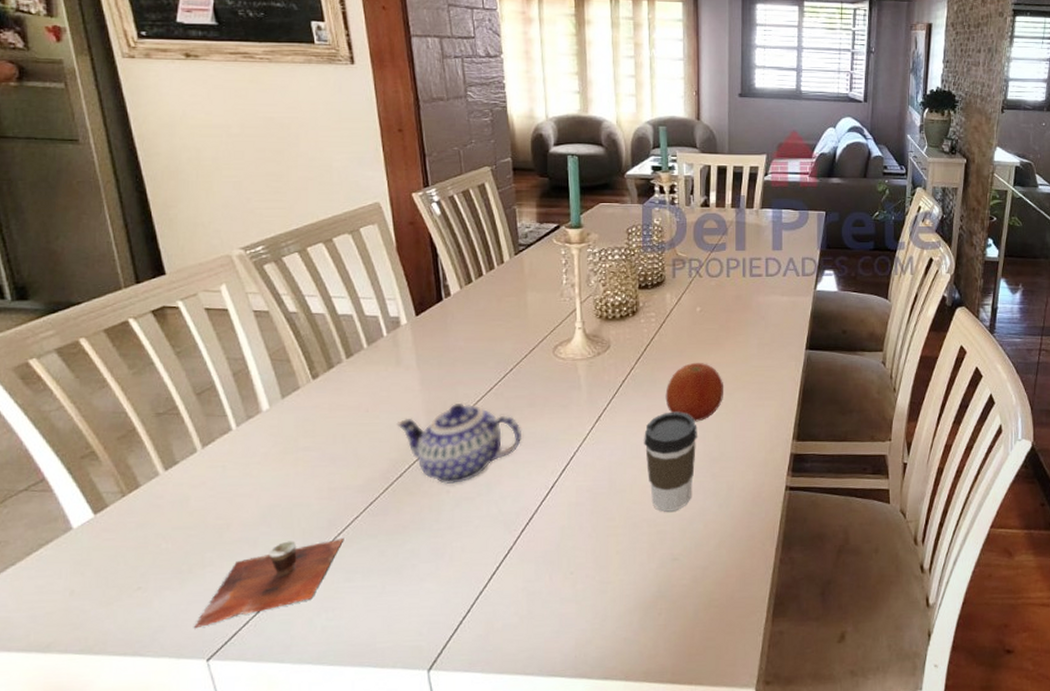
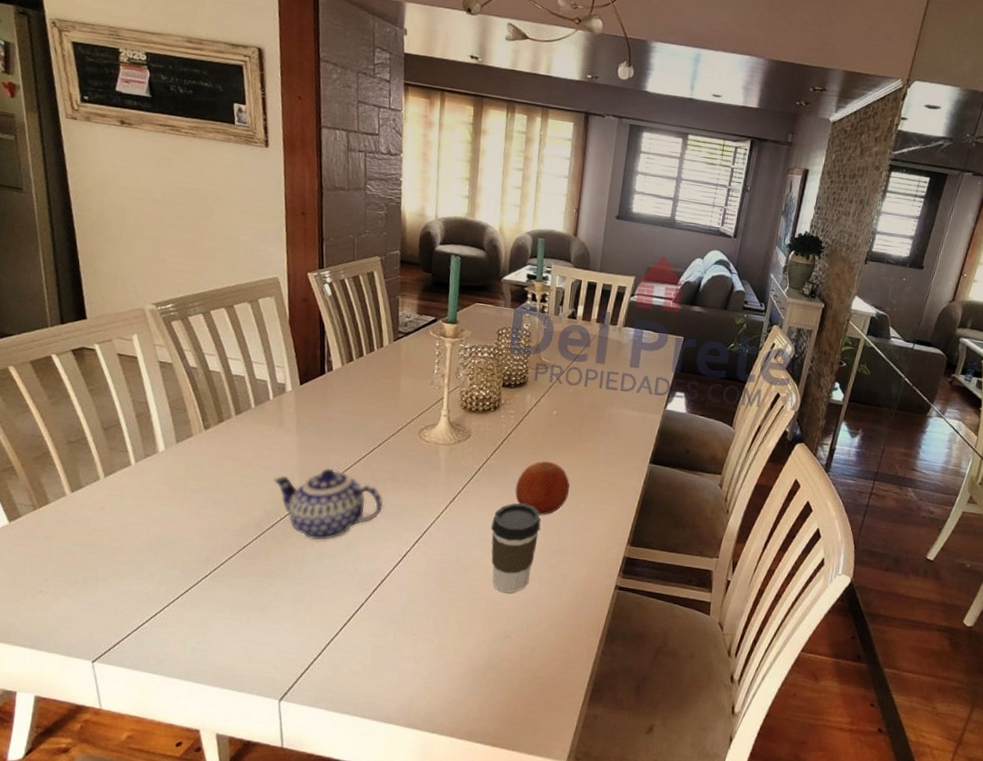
cup: present [193,539,344,629] -> none [83,569,219,633]

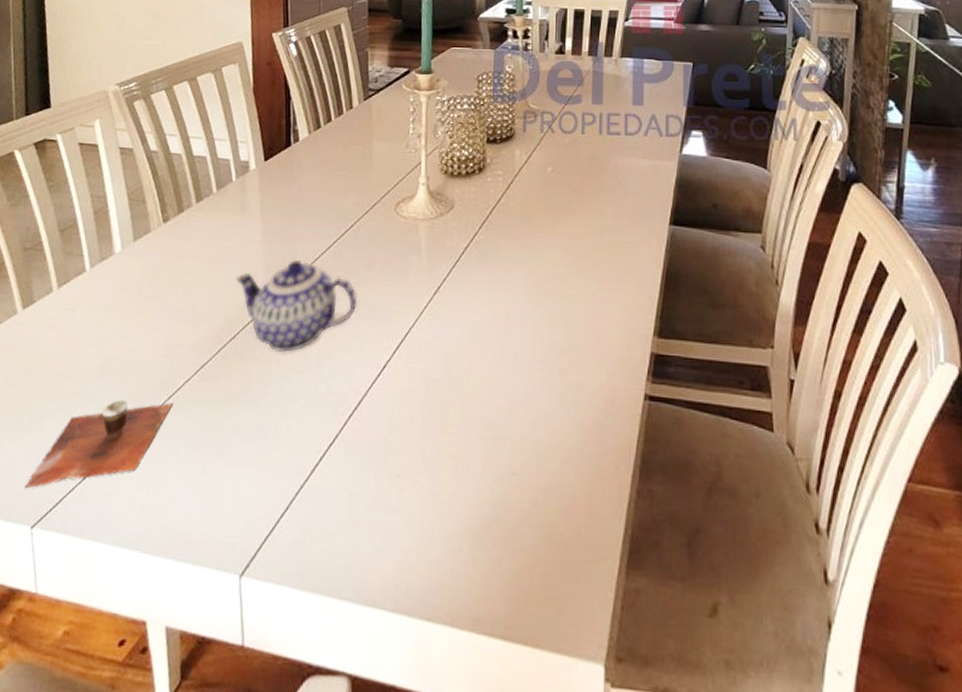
cup: none [83,569,219,633] -> present [24,400,174,489]
coffee cup: present [491,503,541,593] -> none [485,288,544,412]
fruit: present [515,461,570,516] -> none [510,231,576,303]

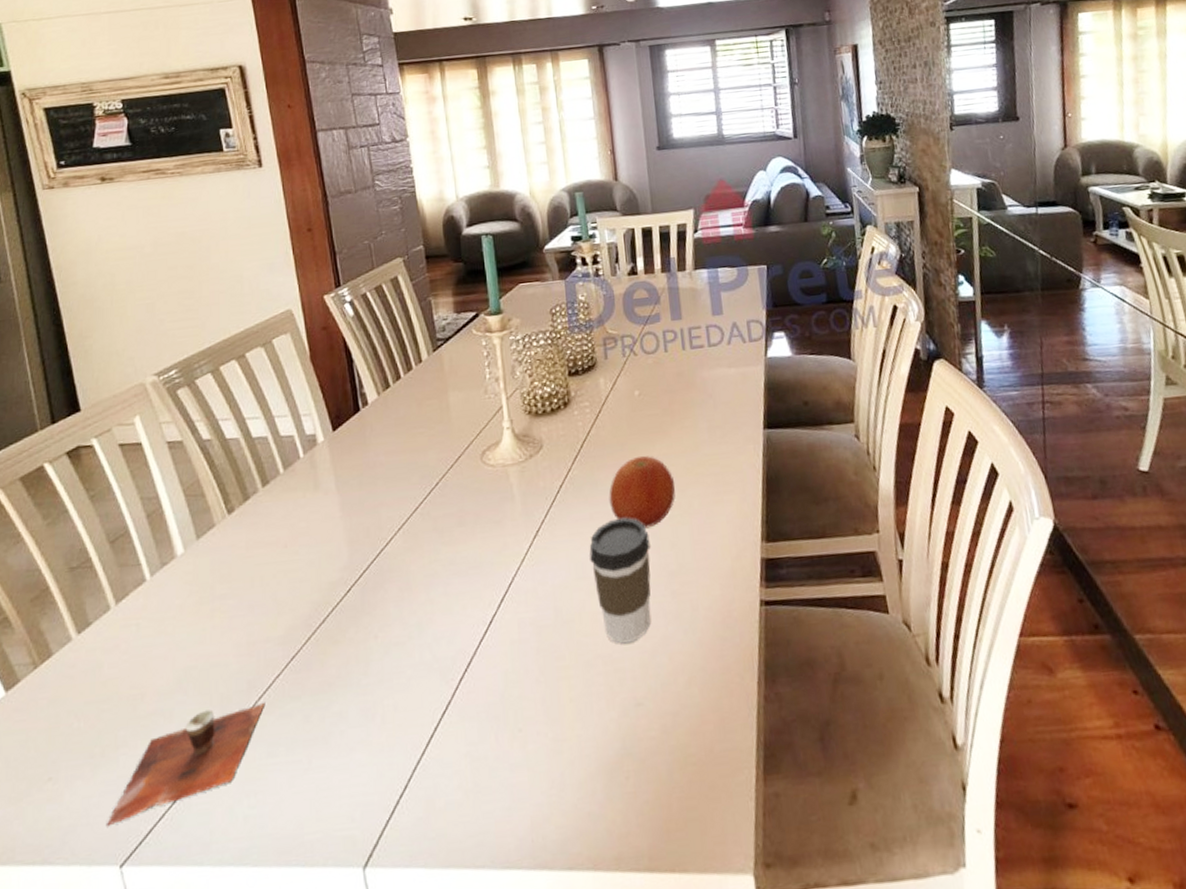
teapot: present [235,259,357,353] -> none [317,527,454,629]
coffee cup: none [485,288,544,412] -> present [589,517,651,644]
fruit: none [510,231,576,303] -> present [609,455,675,529]

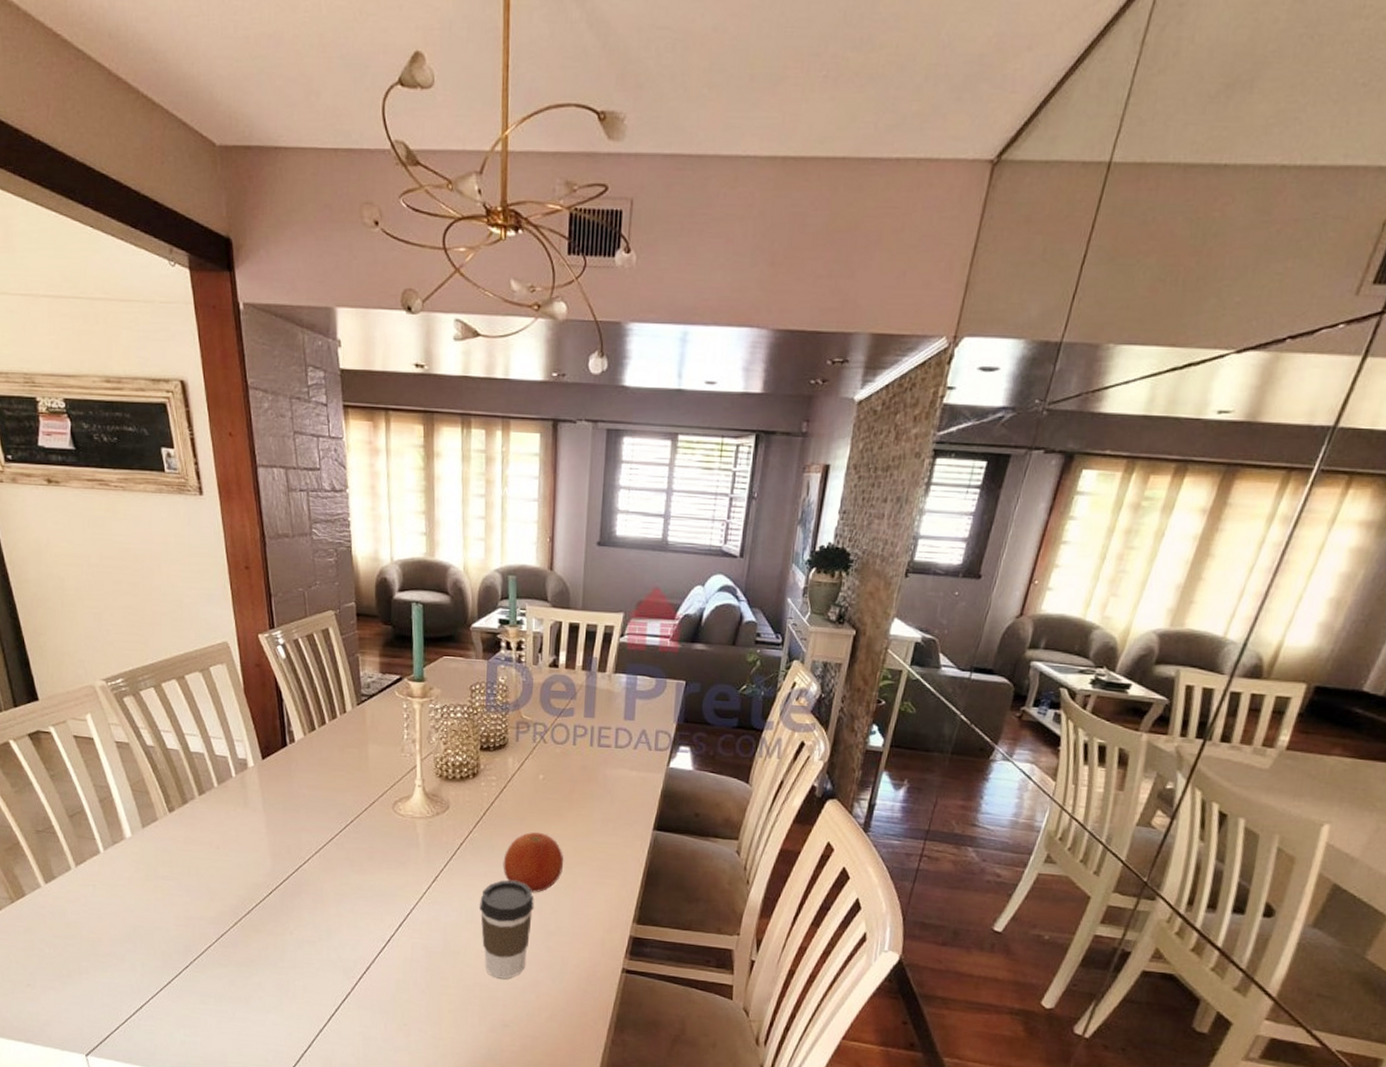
cup: present [105,703,266,827] -> none [73,960,199,1027]

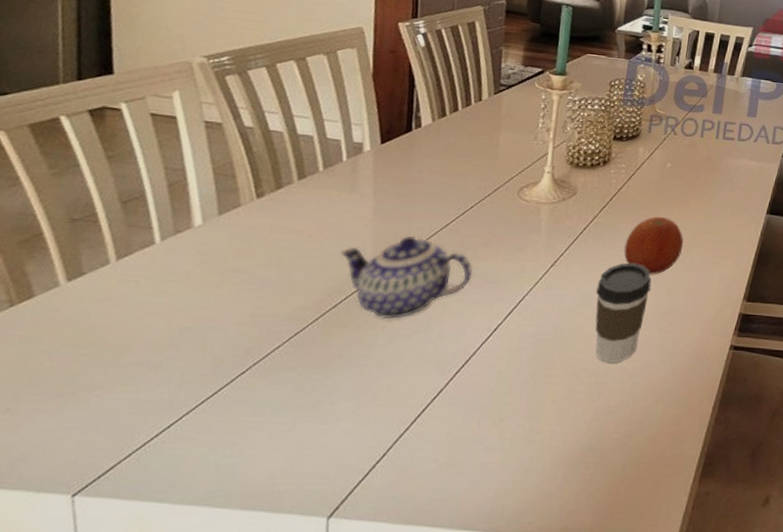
teapot: none [244,849,361,927] -> present [340,236,473,320]

